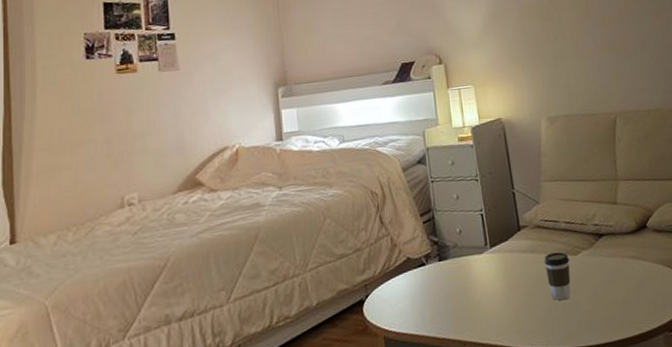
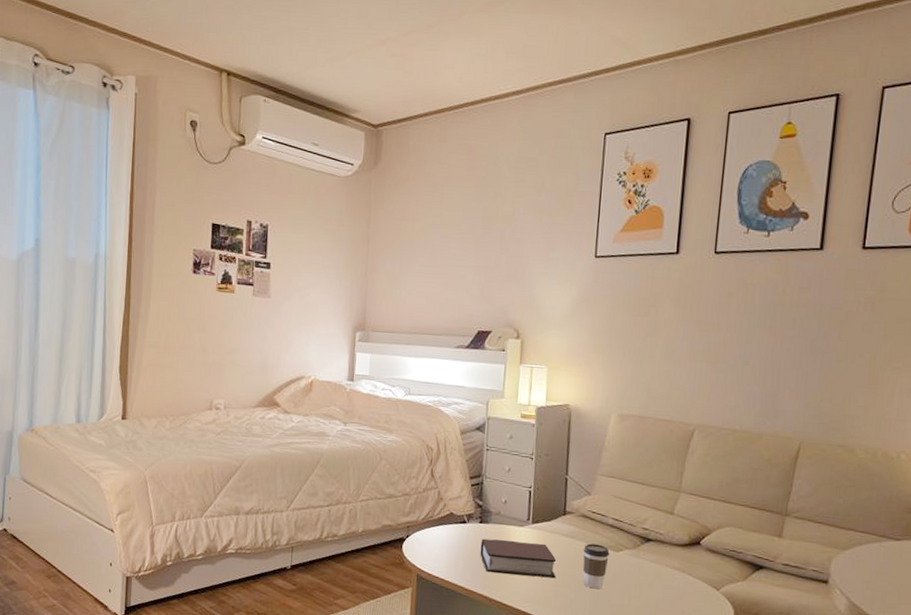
bible: none [443,266,525,314] -> present [480,538,557,579]

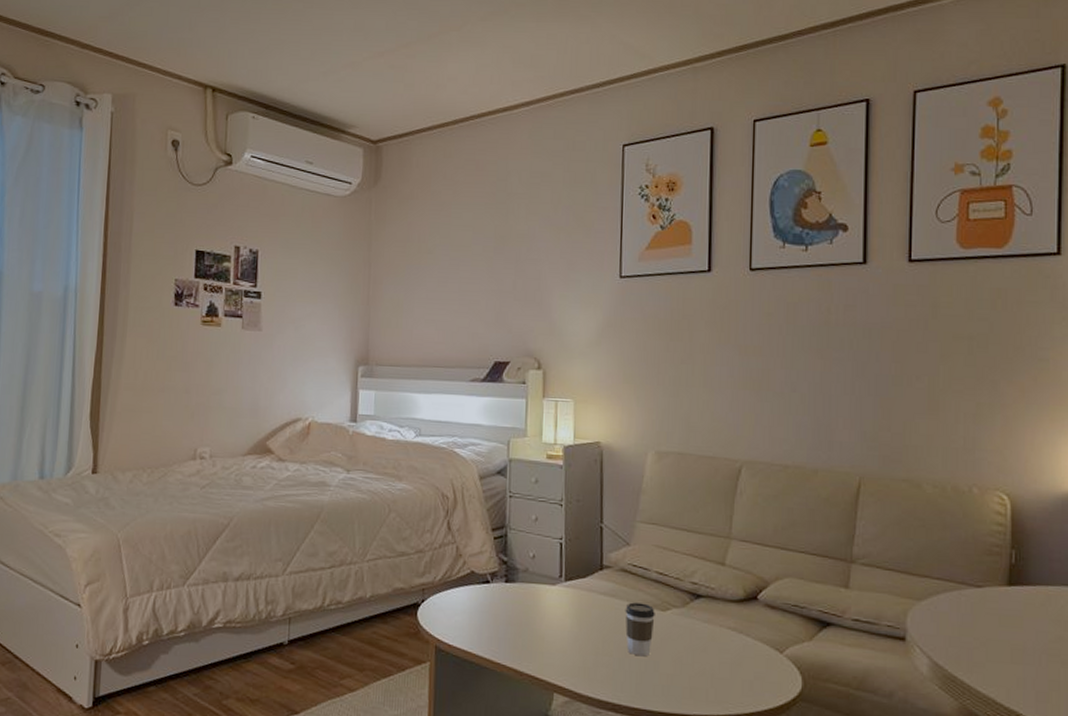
bible: present [480,538,557,579] -> none [507,600,596,646]

